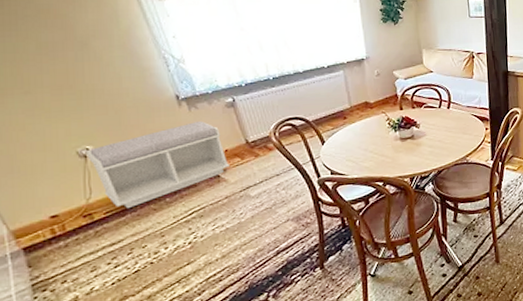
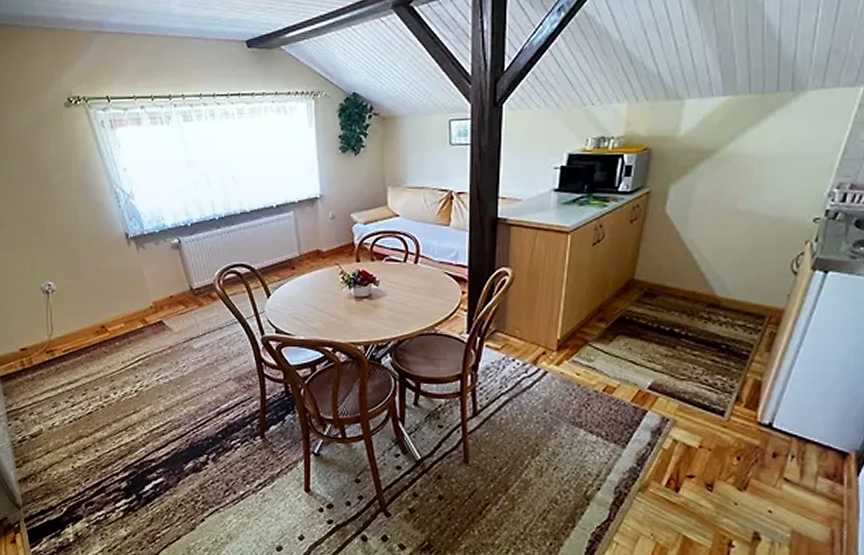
bench: present [86,121,229,209] -> none [49,263,174,349]

